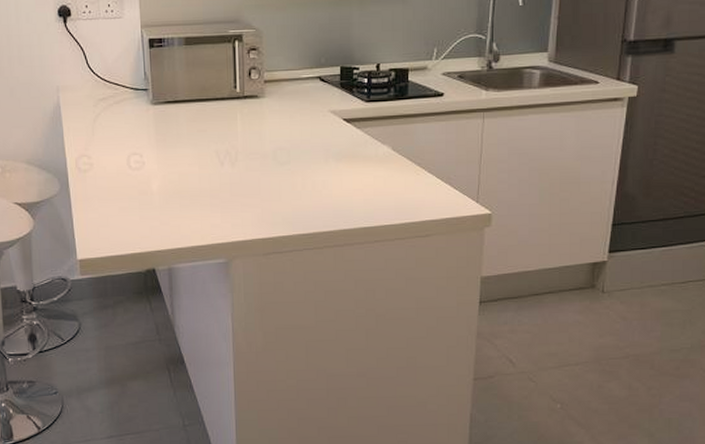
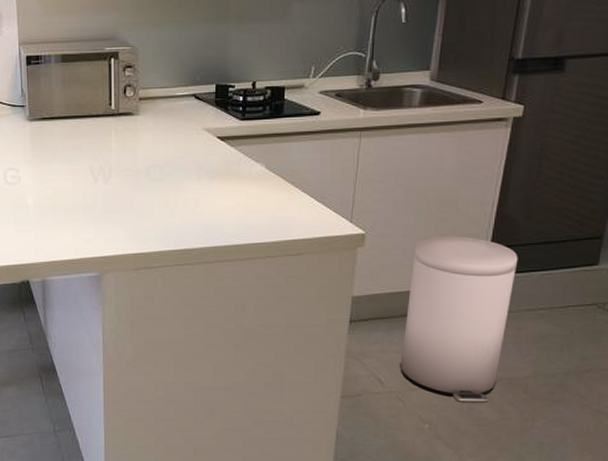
pedal bin: none [530,213,639,381] -> present [400,235,518,403]

